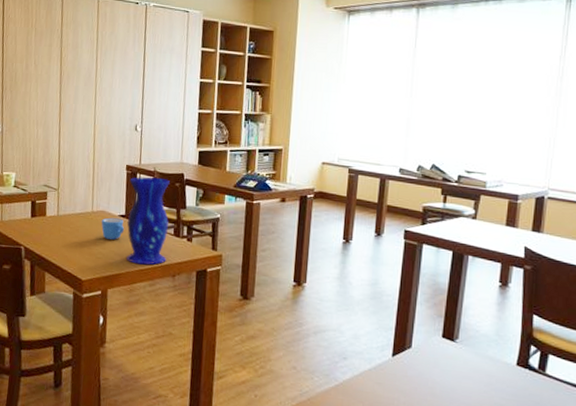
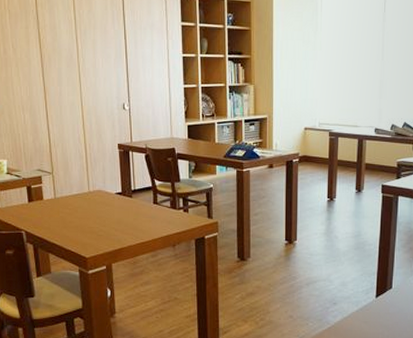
mug: present [101,217,124,240] -> none [98,196,122,217]
vase: present [127,177,170,265] -> none [122,153,165,238]

